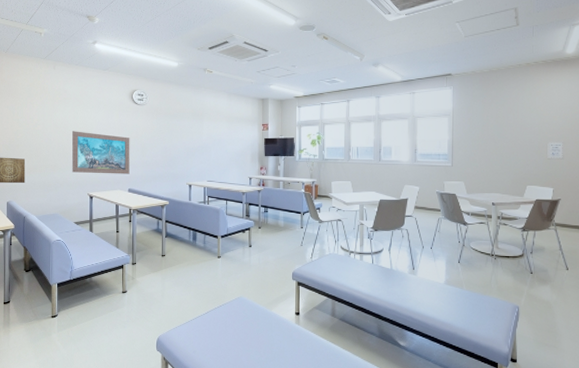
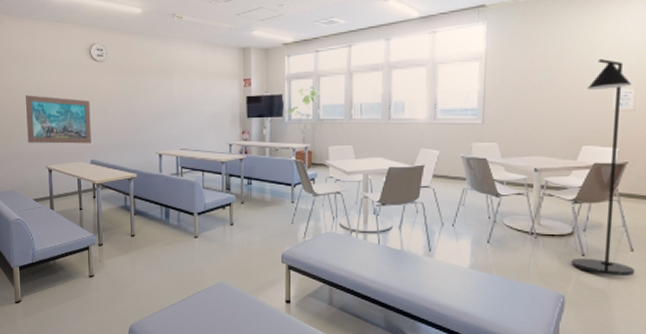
floor lamp: none [523,119,571,290] -> present [571,59,635,276]

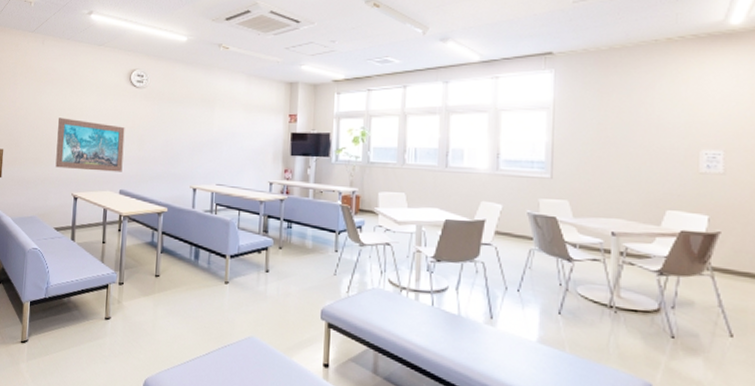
floor lamp: present [571,59,635,276] -> none [659,117,737,367]

